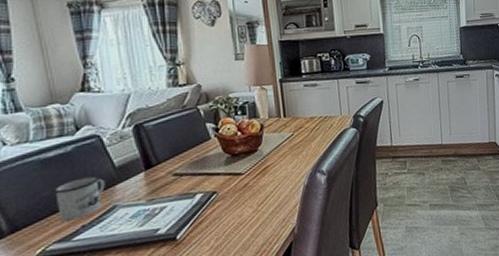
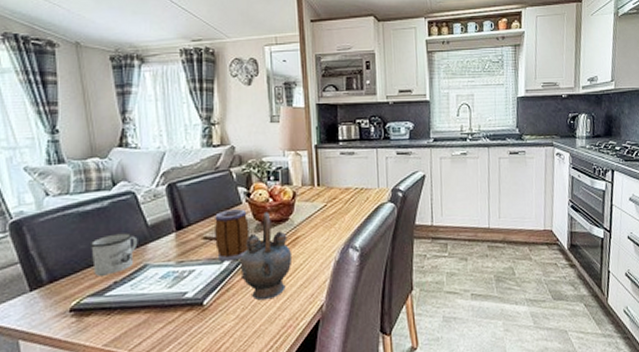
mug: none [184,144,220,196] -> present [215,209,249,262]
teapot: none [211,145,263,230] -> present [240,212,293,301]

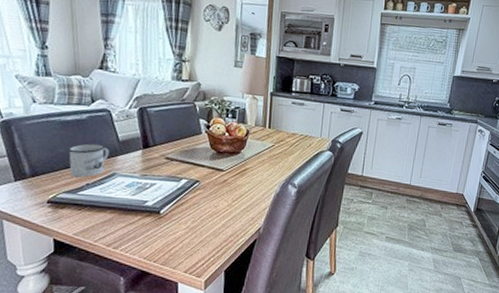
mug: present [215,209,249,262] -> none [175,137,206,181]
teapot: present [240,212,293,301] -> none [194,144,240,217]

